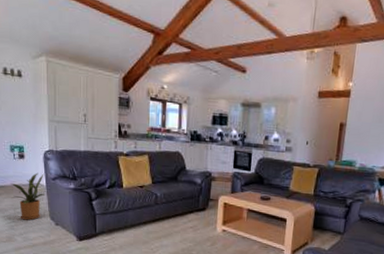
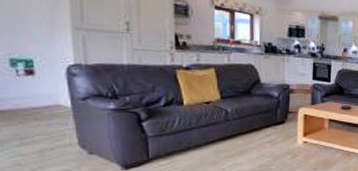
house plant: present [11,173,46,221] -> none [13,92,71,152]

